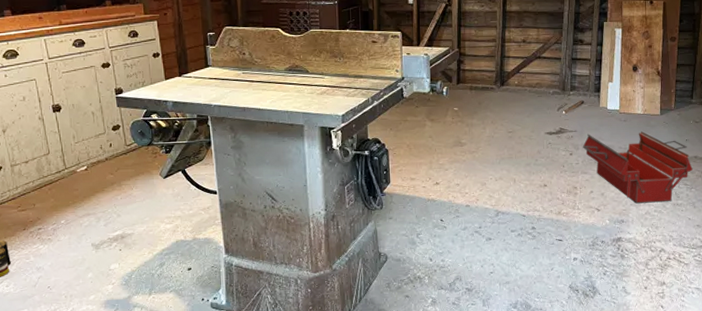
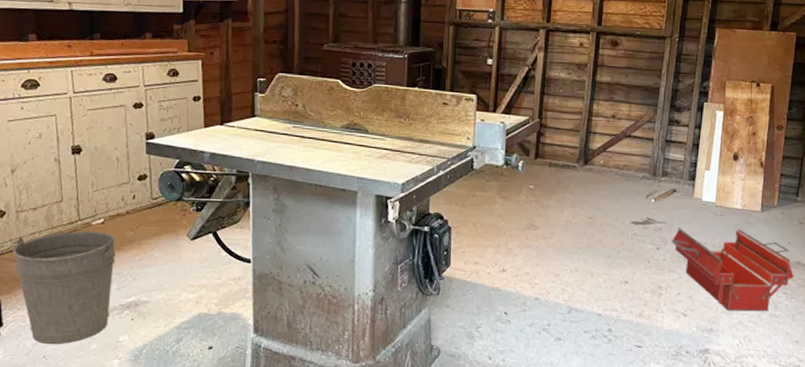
bucket: none [10,177,101,276] -> present [11,231,117,344]

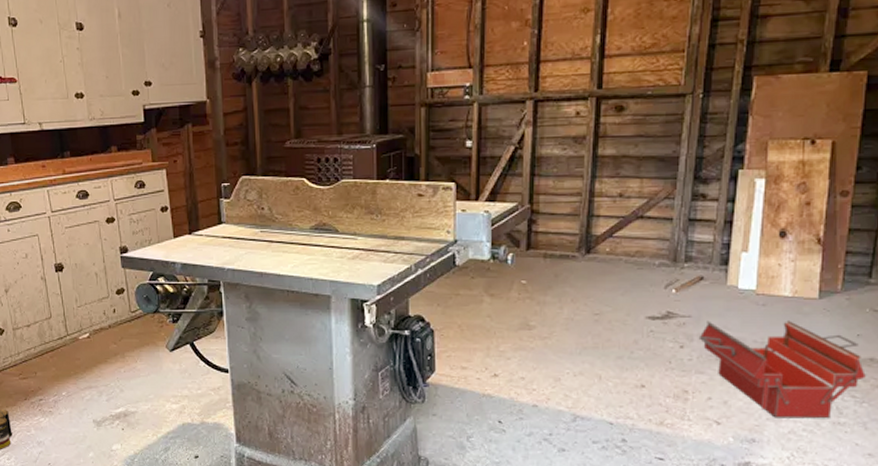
bucket: present [11,231,117,344] -> none [12,345,103,452]

